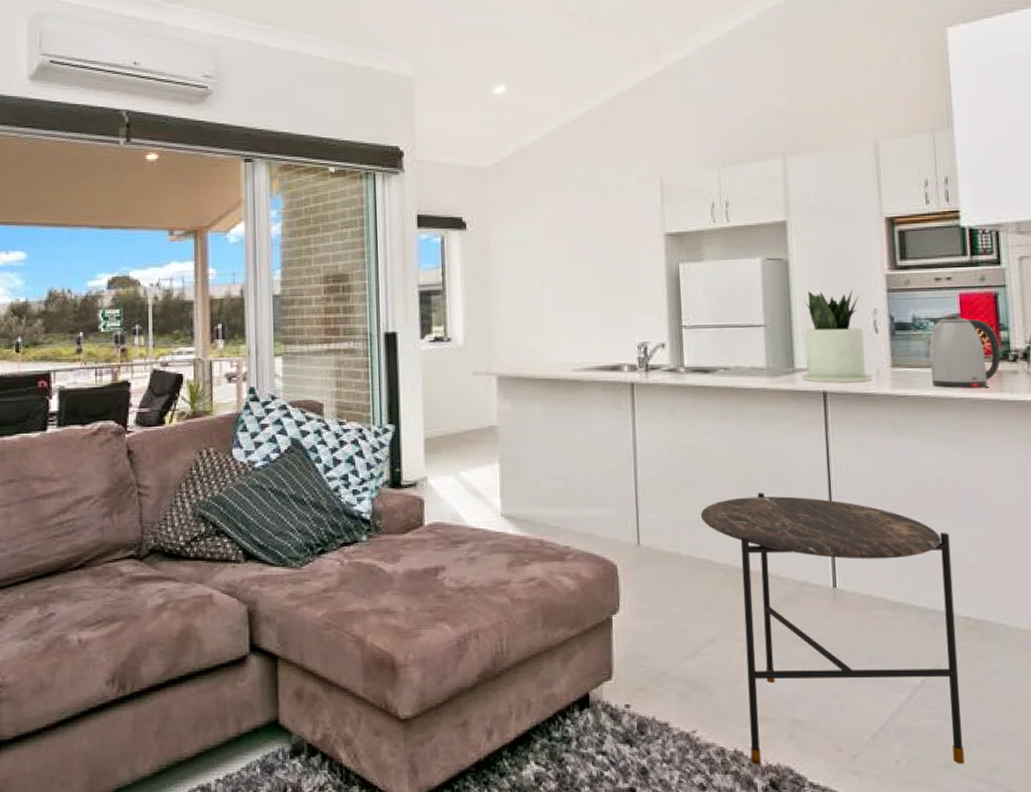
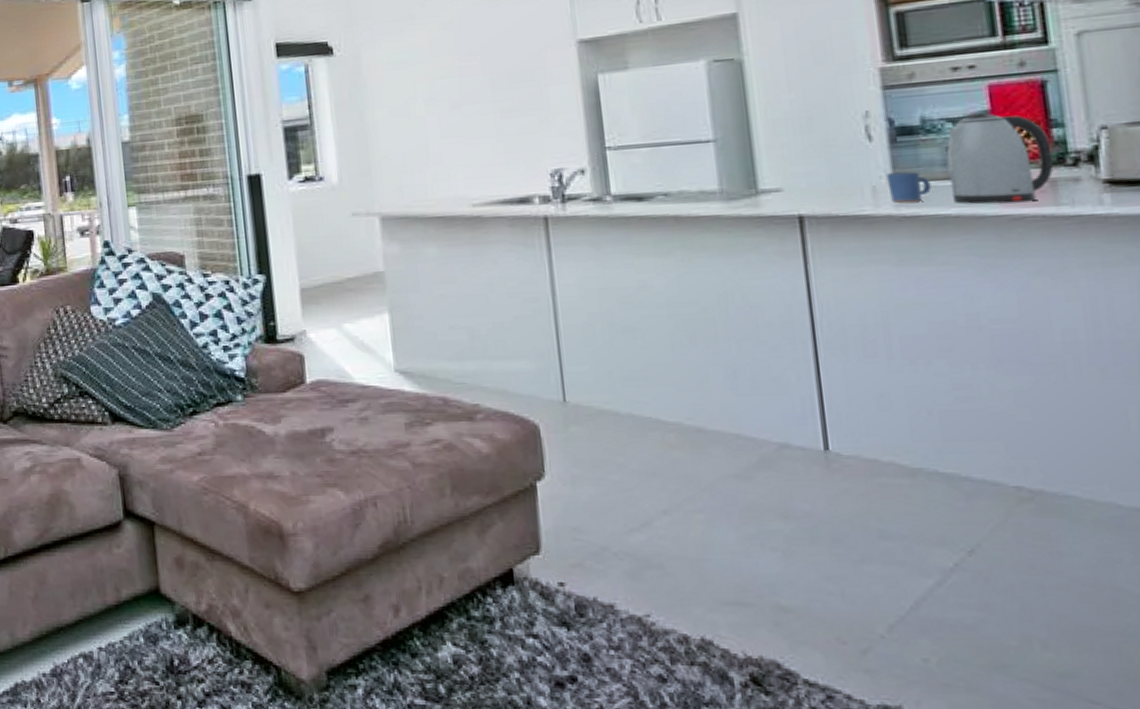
side table: present [700,493,964,765] -> none [641,339,1022,666]
planter: present [801,290,872,383] -> none [766,90,866,206]
mug: none [887,359,918,384] -> present [886,171,931,203]

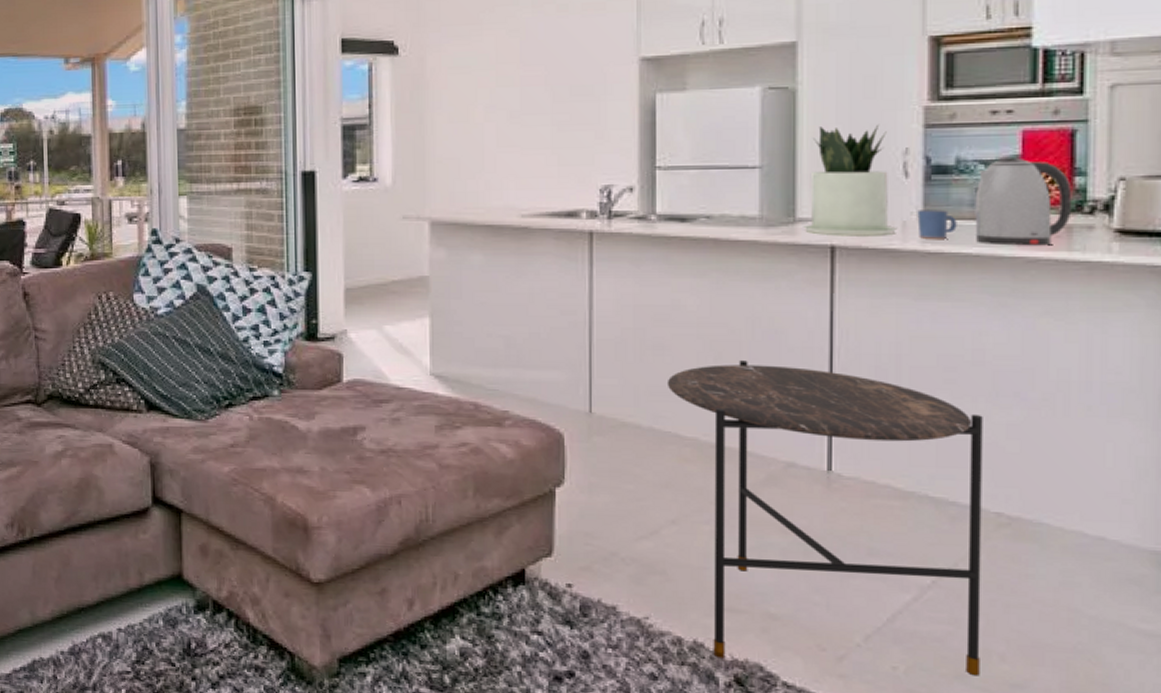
side table: none [641,339,1022,666] -> present [666,360,983,676]
planter: none [766,90,866,206] -> present [803,125,896,236]

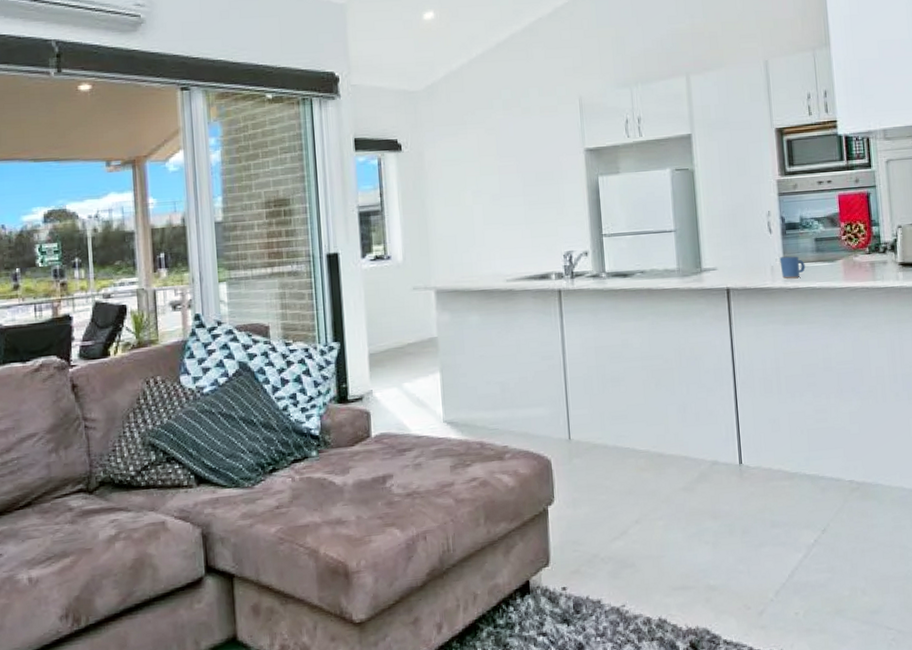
side table: present [666,360,983,676] -> none [623,383,851,630]
planter: present [803,125,896,236] -> none [707,195,768,281]
kettle: present [975,158,1072,246] -> none [814,215,873,280]

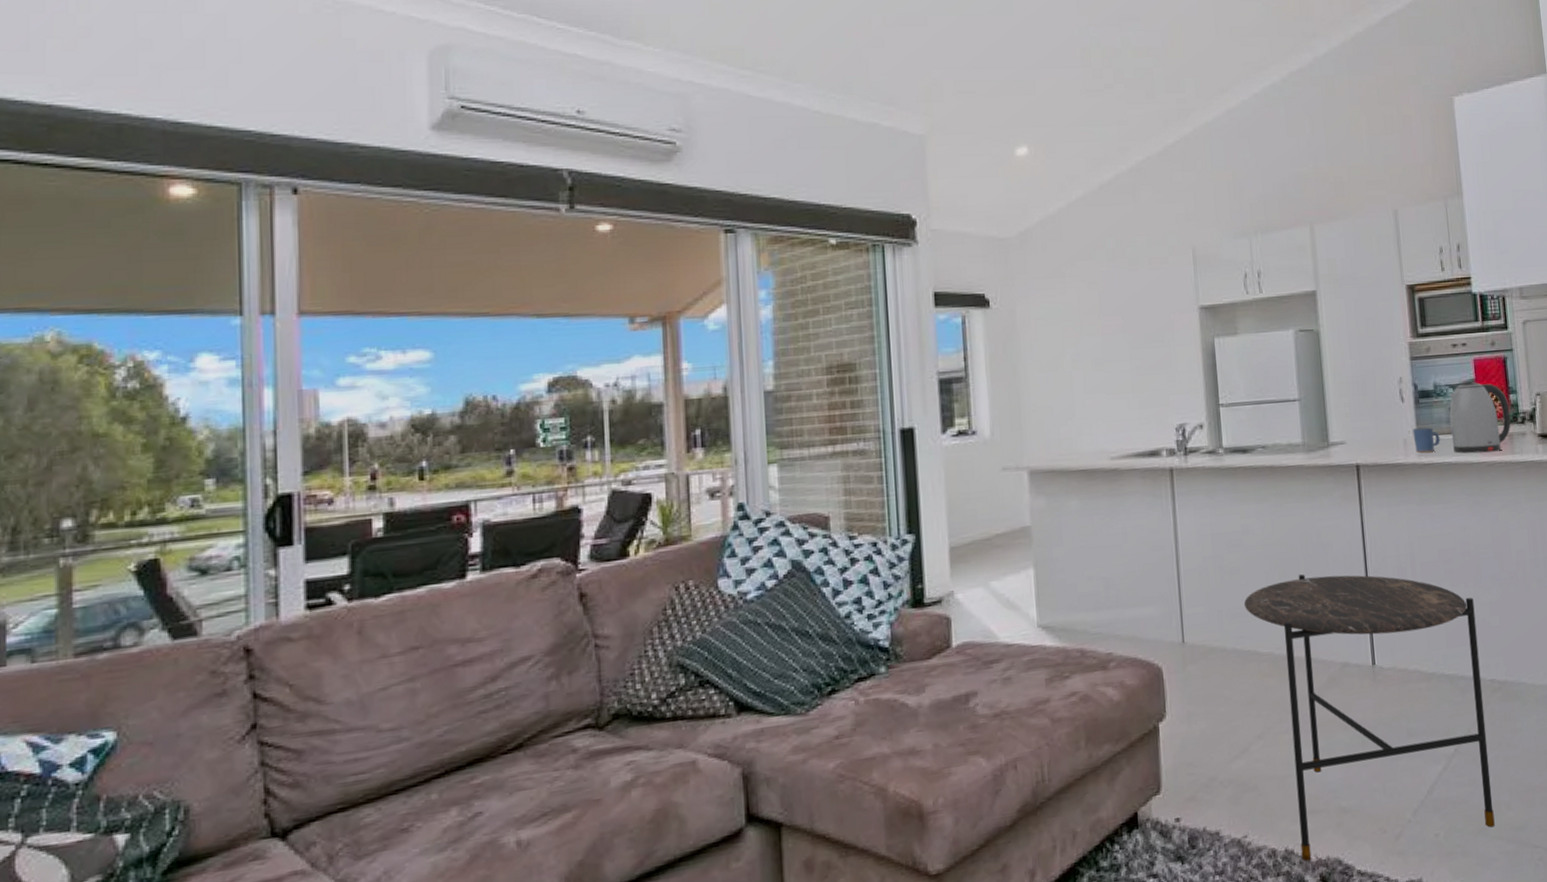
side table: none [623,383,851,630] -> present [1244,574,1495,862]
kettle: none [814,215,873,280] -> present [1449,381,1511,454]

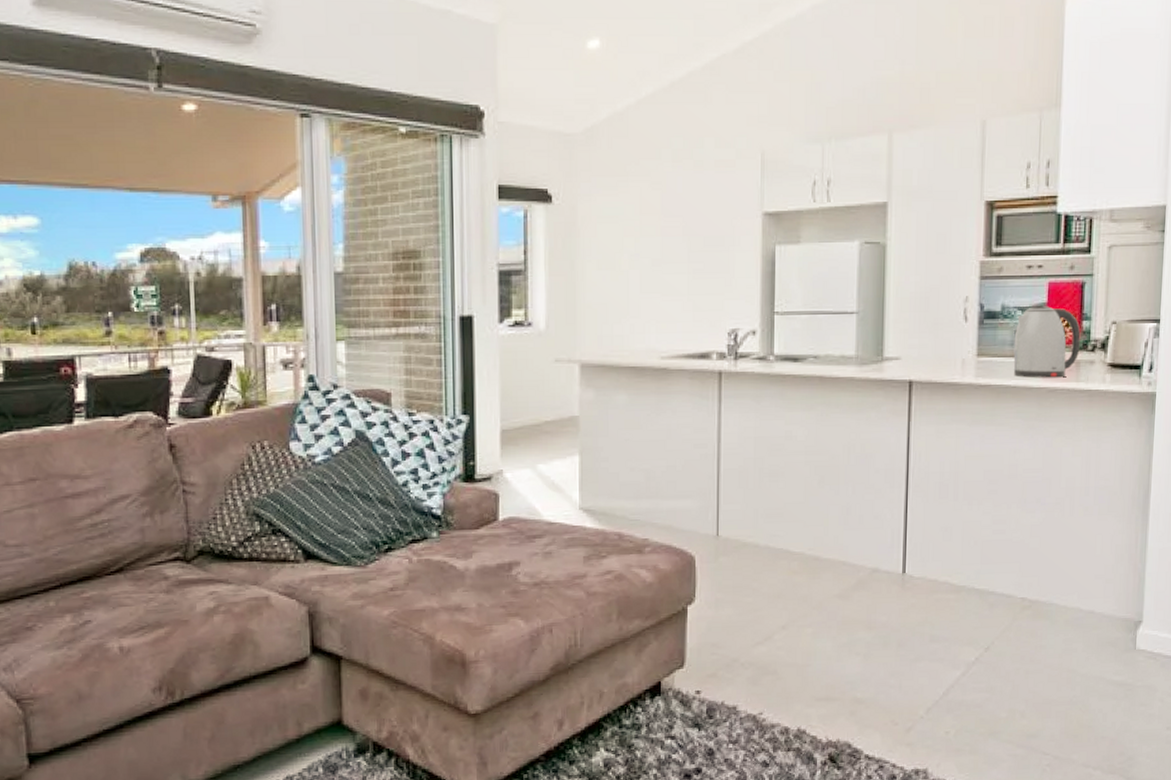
side table: present [1244,574,1495,862] -> none [780,482,1015,741]
mug: present [1412,427,1440,453] -> none [973,349,1001,374]

